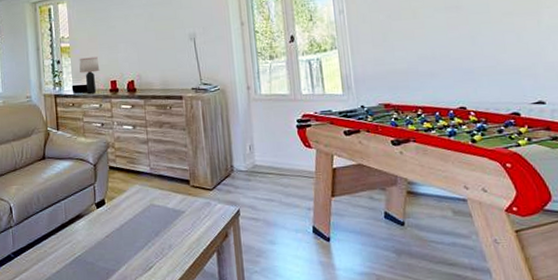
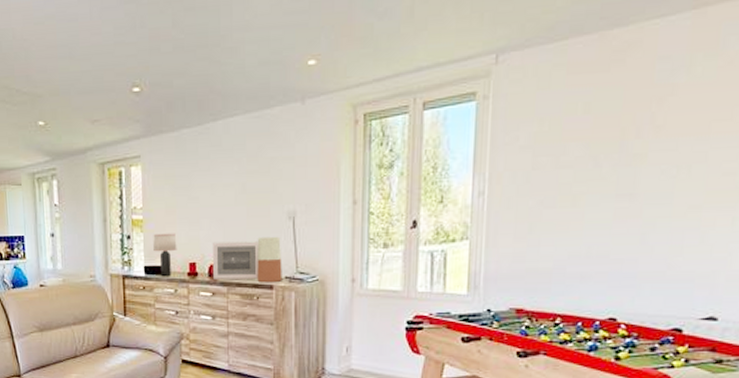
picture frame: none [129,59,170,94] -> present [212,241,259,279]
vase: none [166,54,190,95] -> present [257,236,282,283]

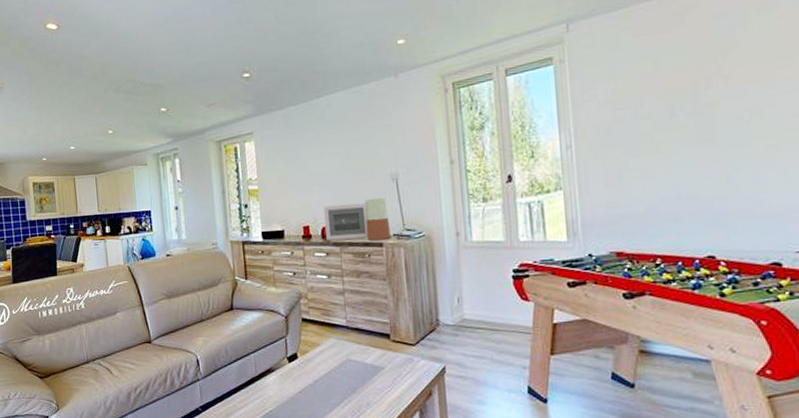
table lamp: present [153,233,177,277] -> none [268,200,291,241]

